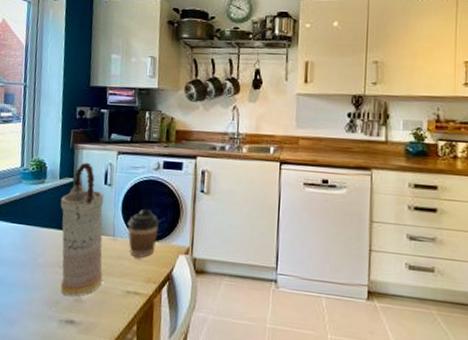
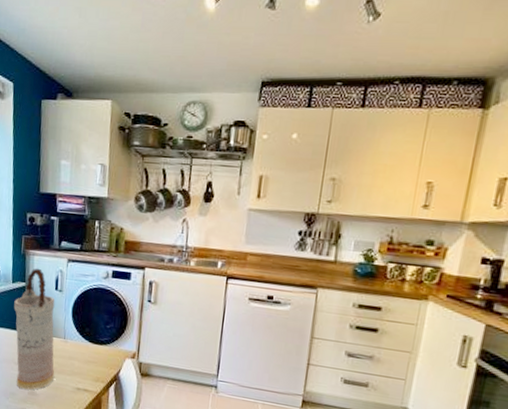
coffee cup: present [127,209,160,258] -> none [77,315,108,360]

